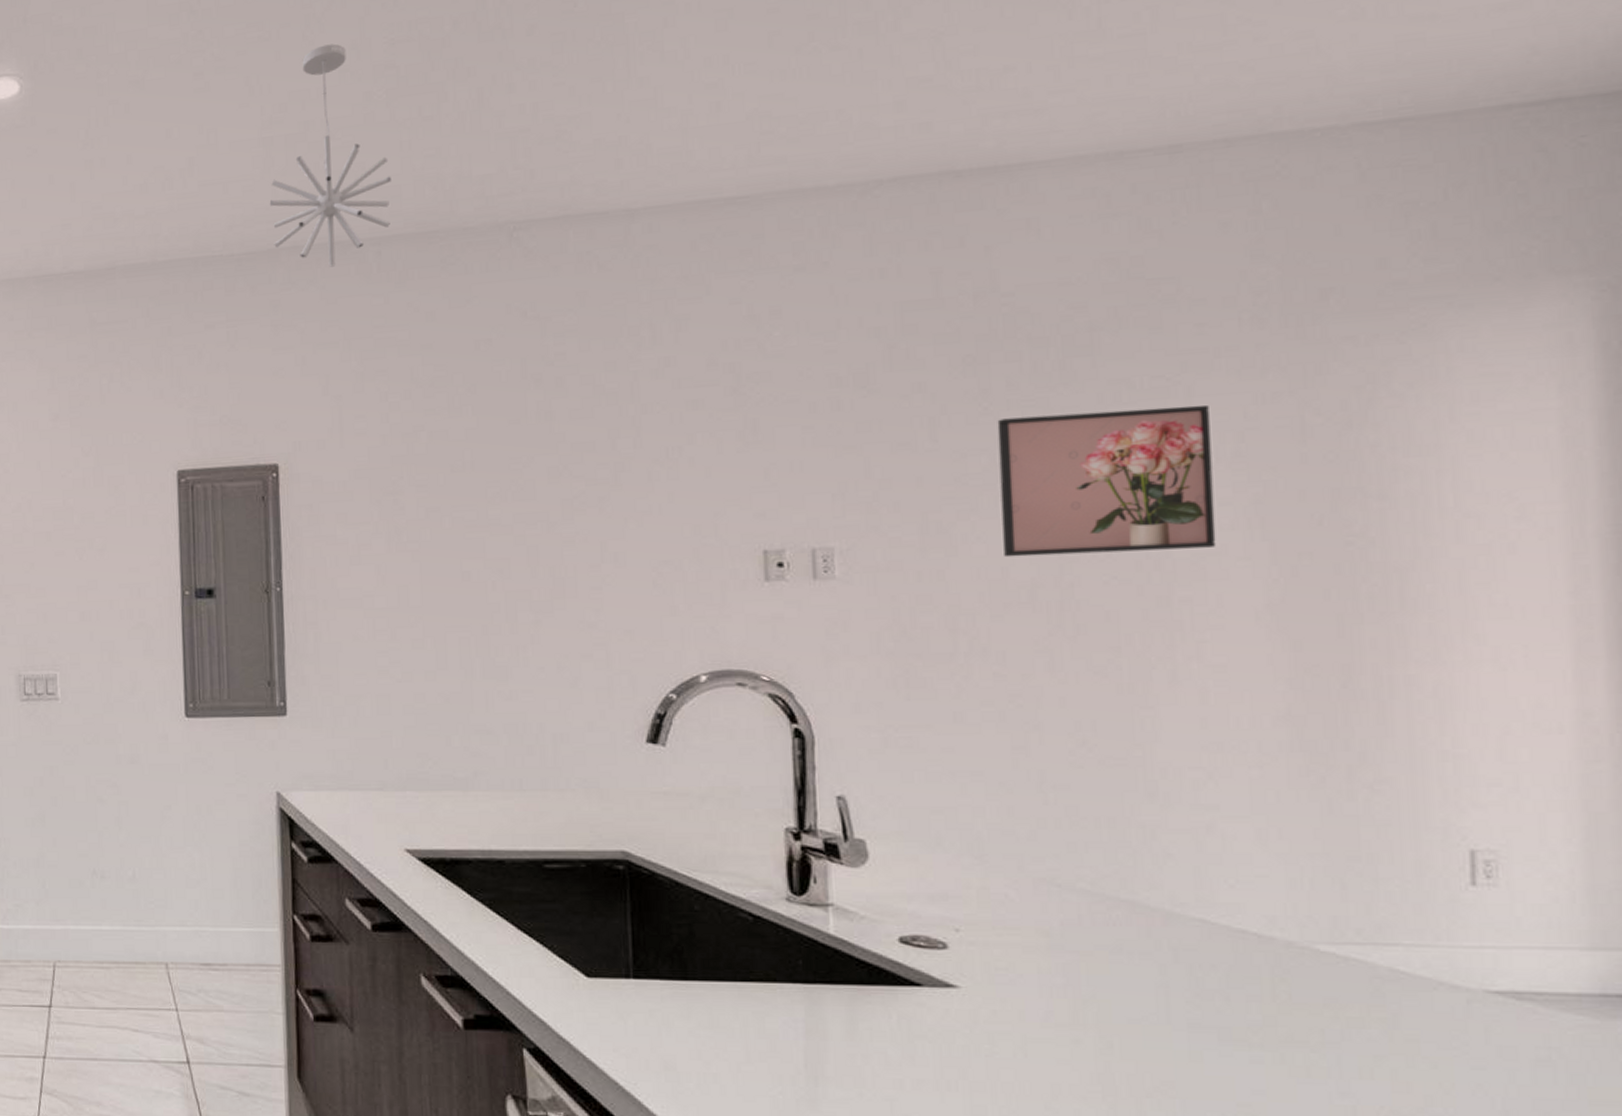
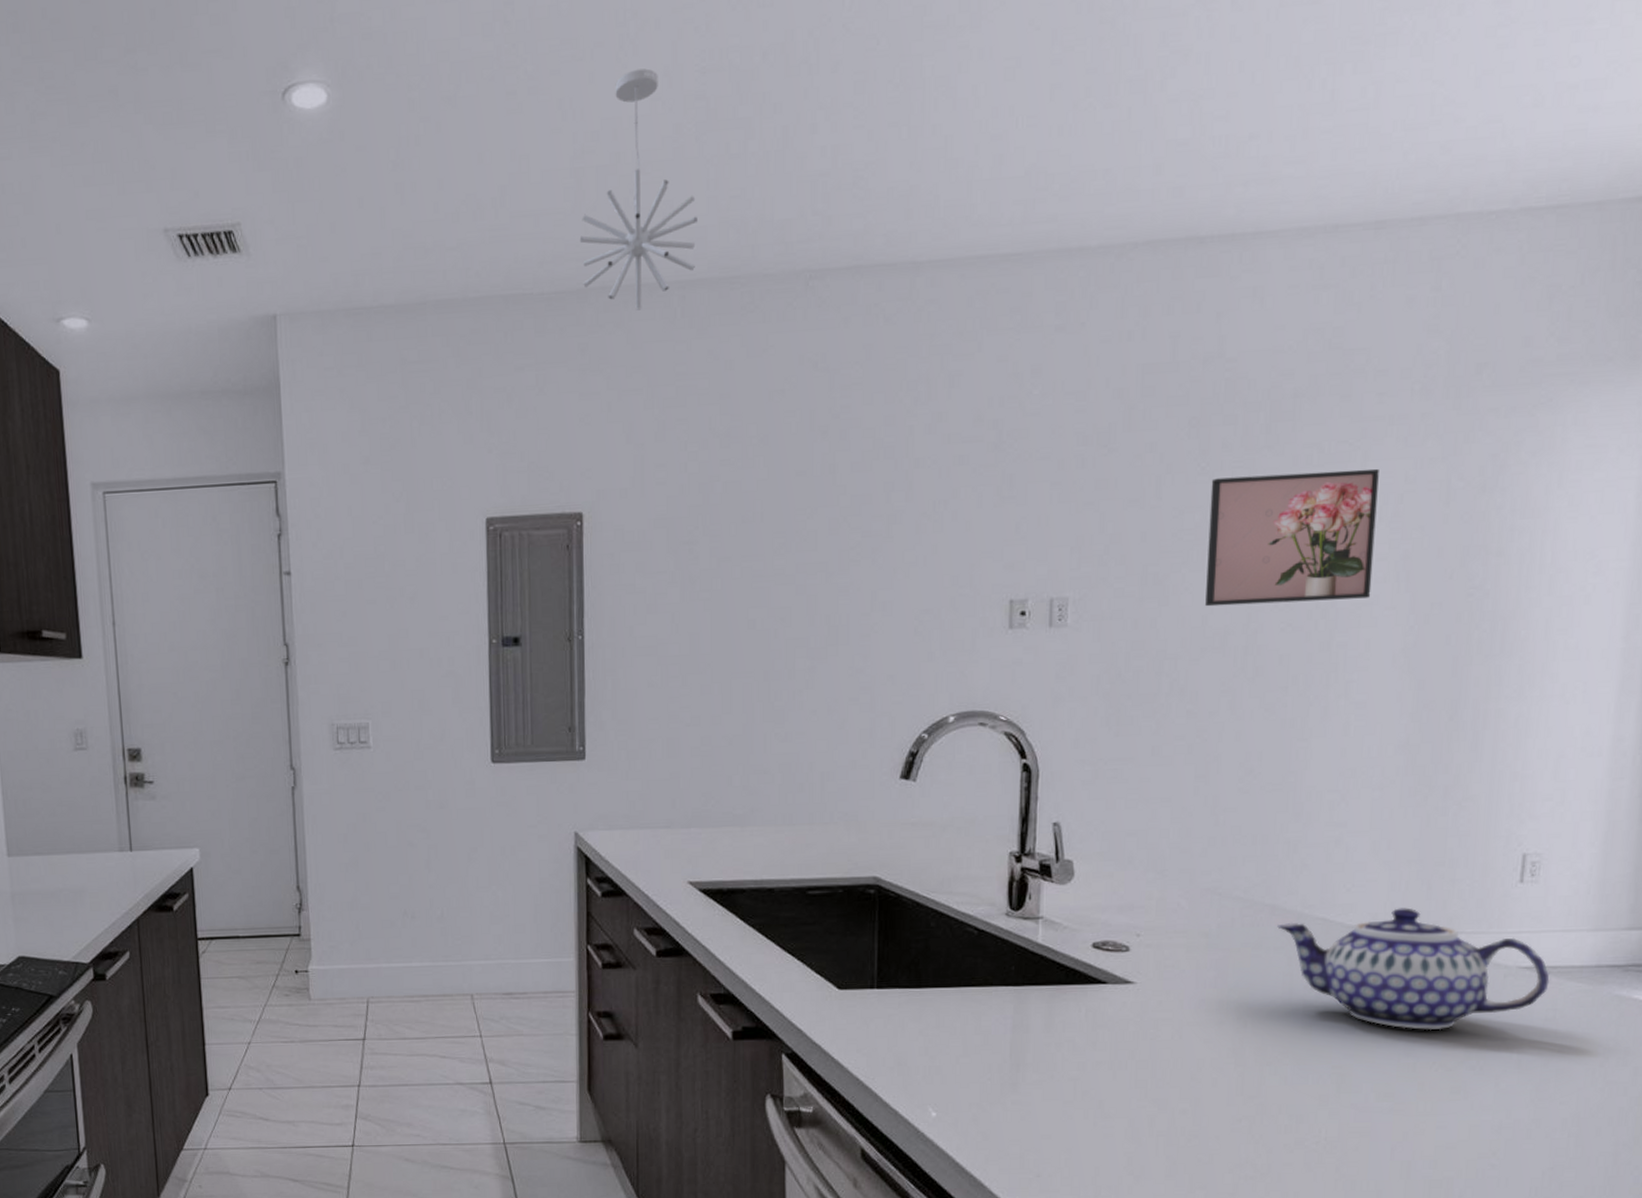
teapot: none [1140,911,1535,1066] -> present [1277,907,1550,1031]

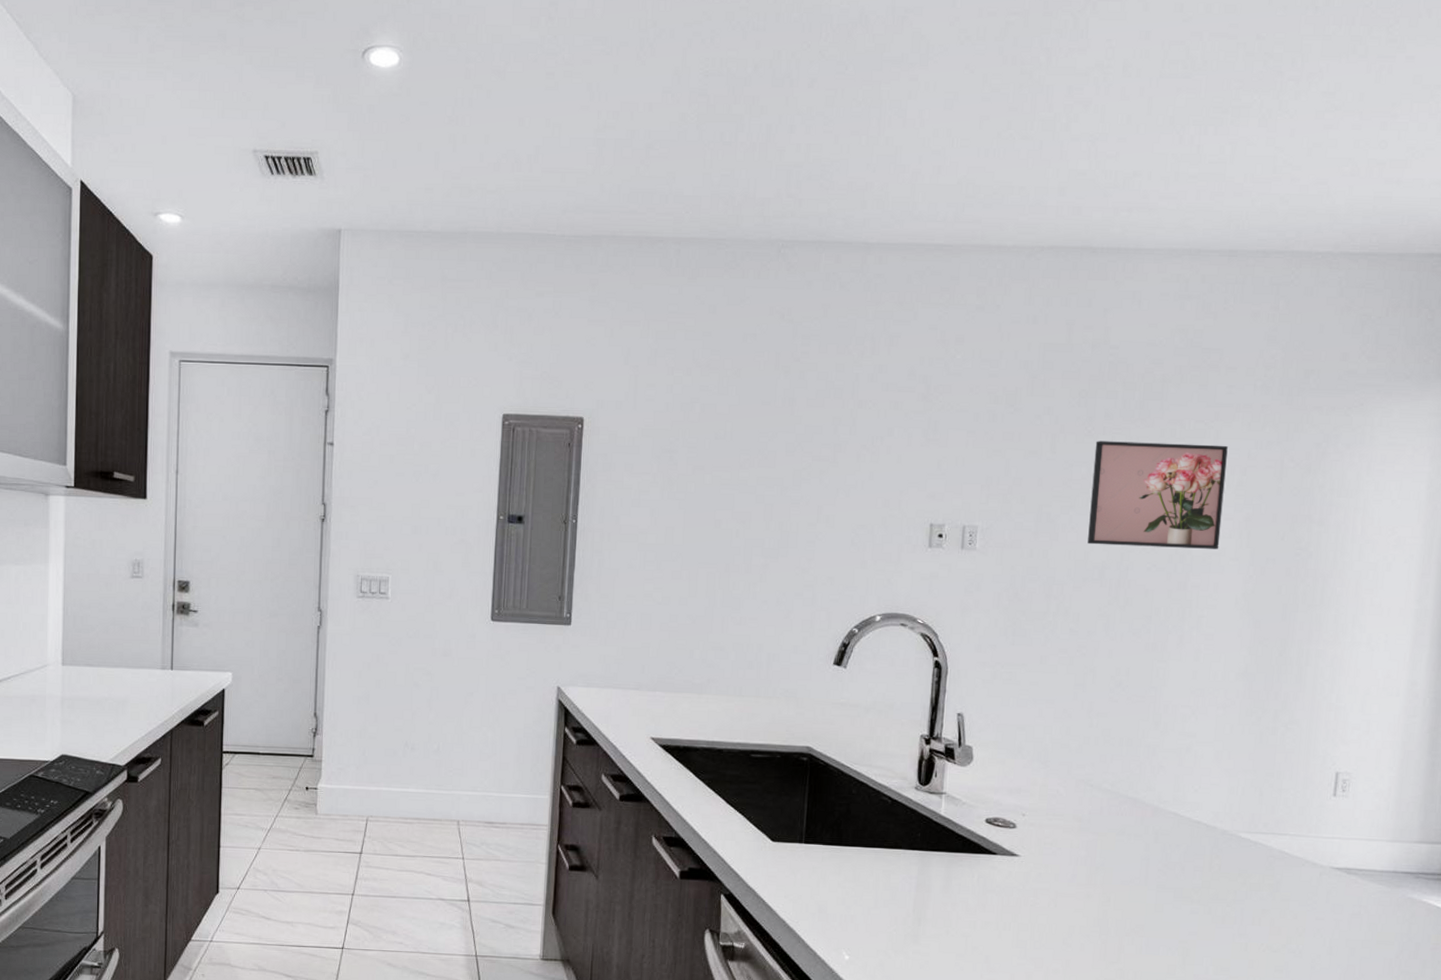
pendant light: present [579,68,697,311] -> none [597,67,694,258]
teapot: present [1277,907,1550,1031] -> none [1137,809,1356,917]

